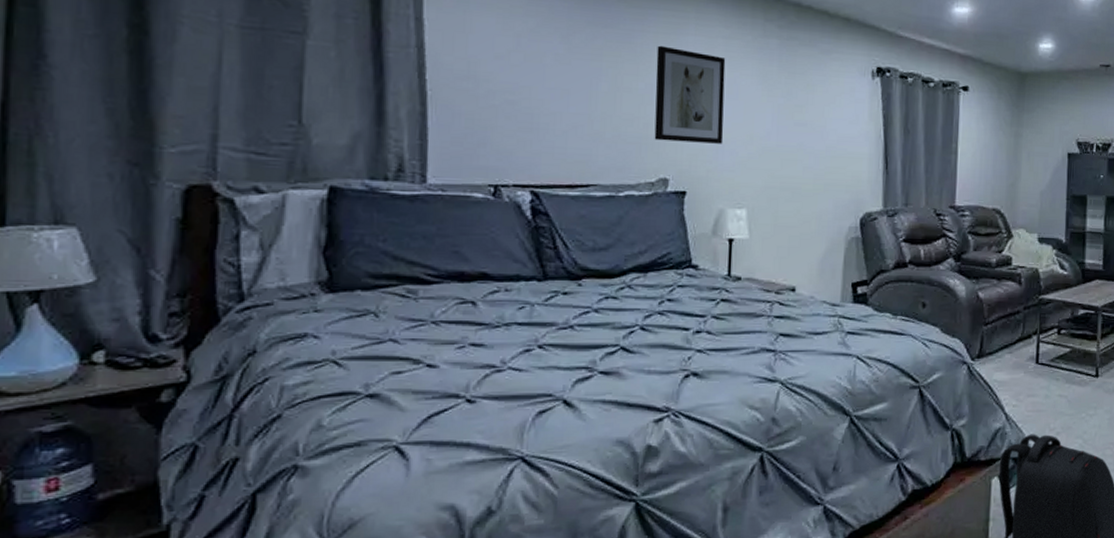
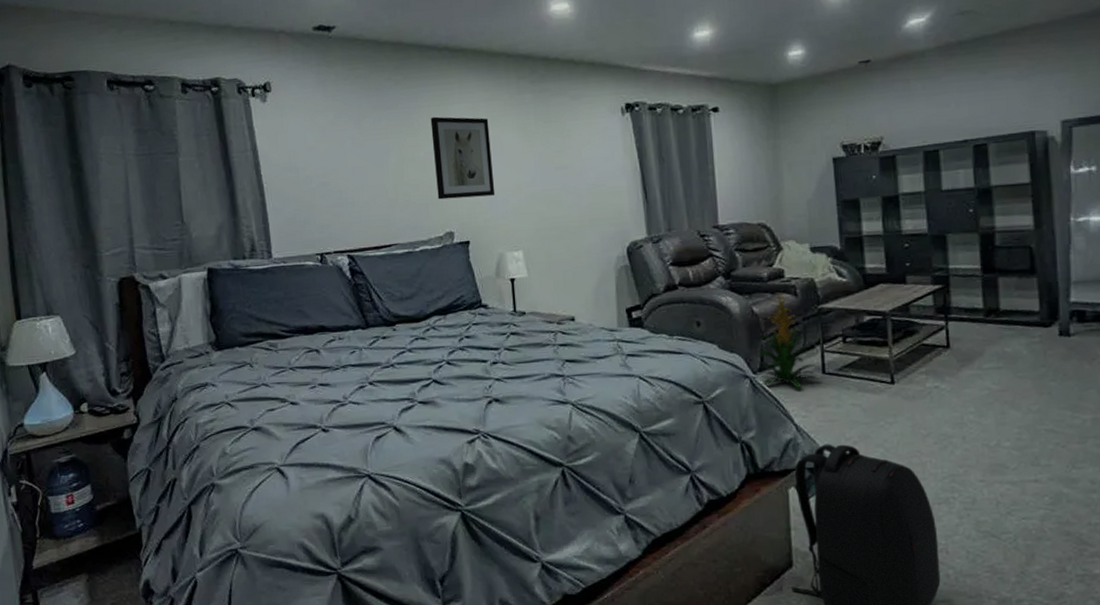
indoor plant: none [975,280,1034,378] -> present [755,293,821,389]

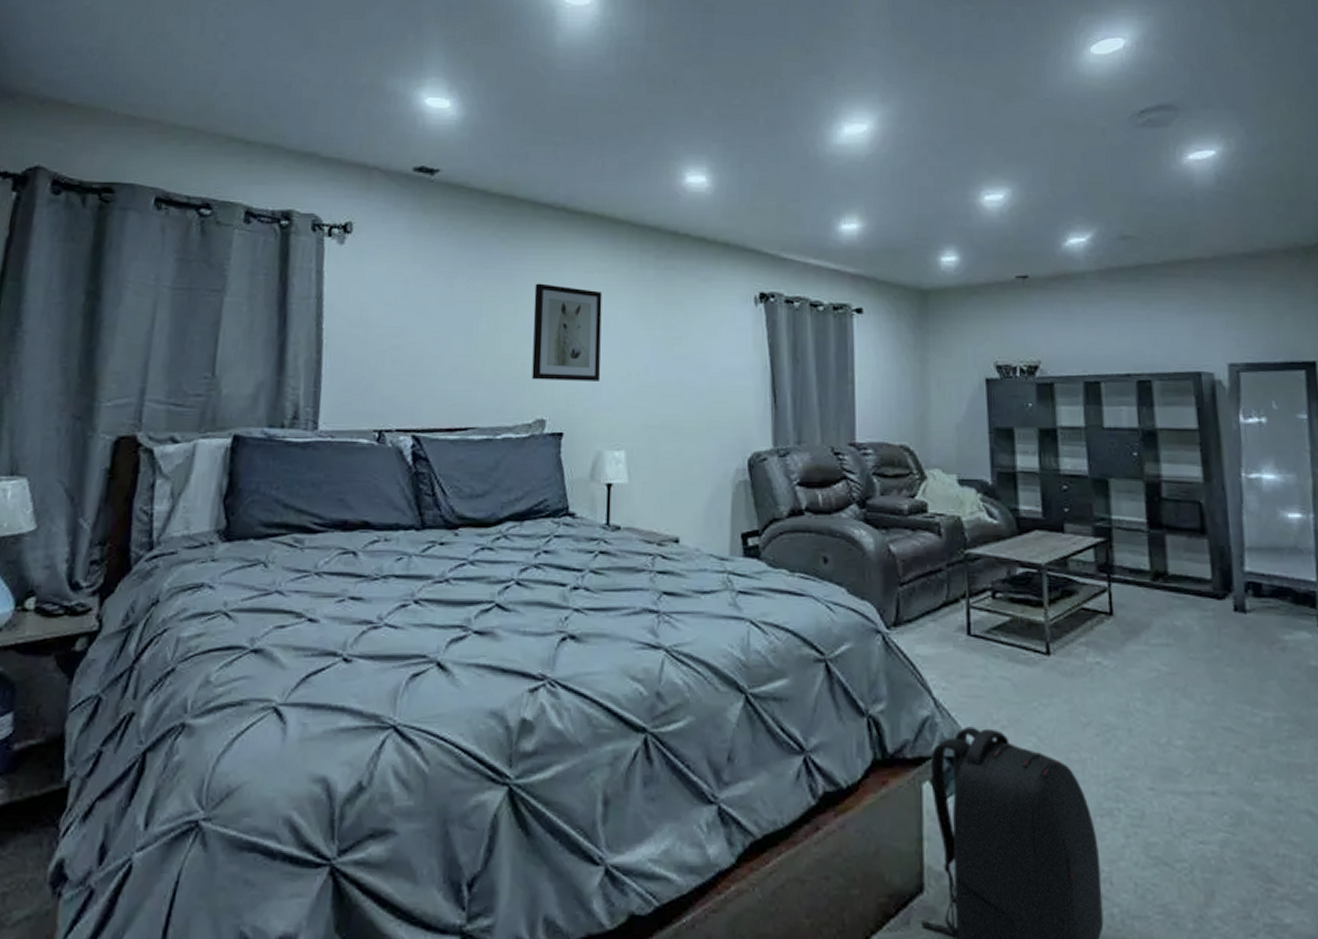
indoor plant: present [755,293,821,389] -> none [890,530,965,652]

